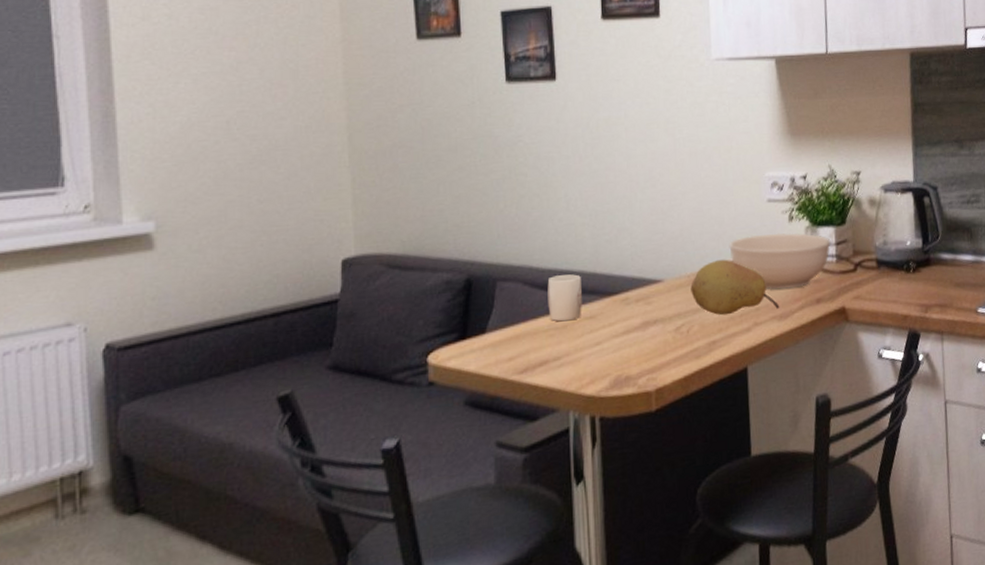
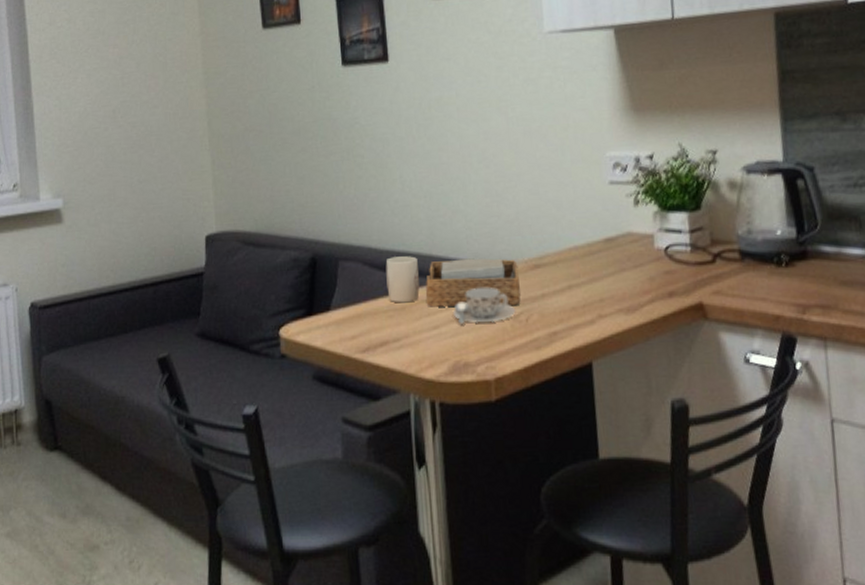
napkin holder: none [588,273,683,324] -> present [425,258,521,307]
teacup: none [615,302,678,339] -> present [452,288,516,324]
fruit: present [690,259,780,316] -> none [528,245,627,305]
bowl: present [729,233,831,290] -> none [568,218,684,280]

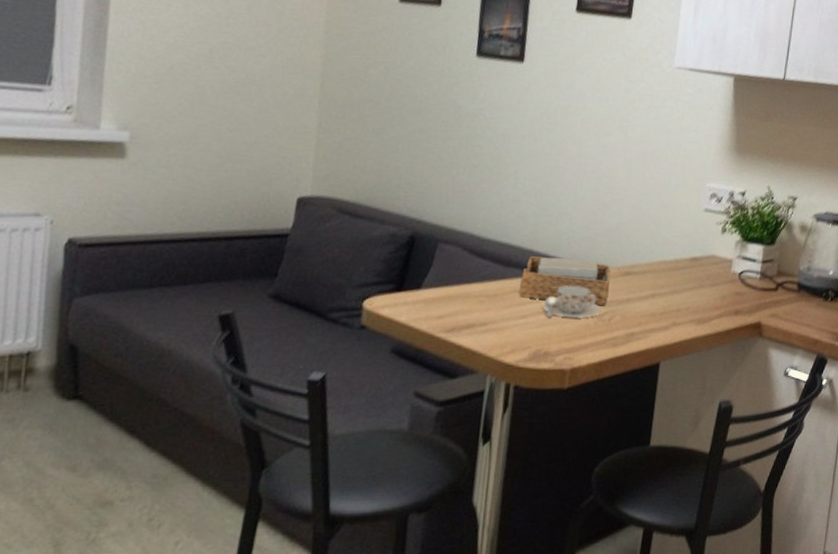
mug: present [385,256,420,303] -> none [482,246,518,291]

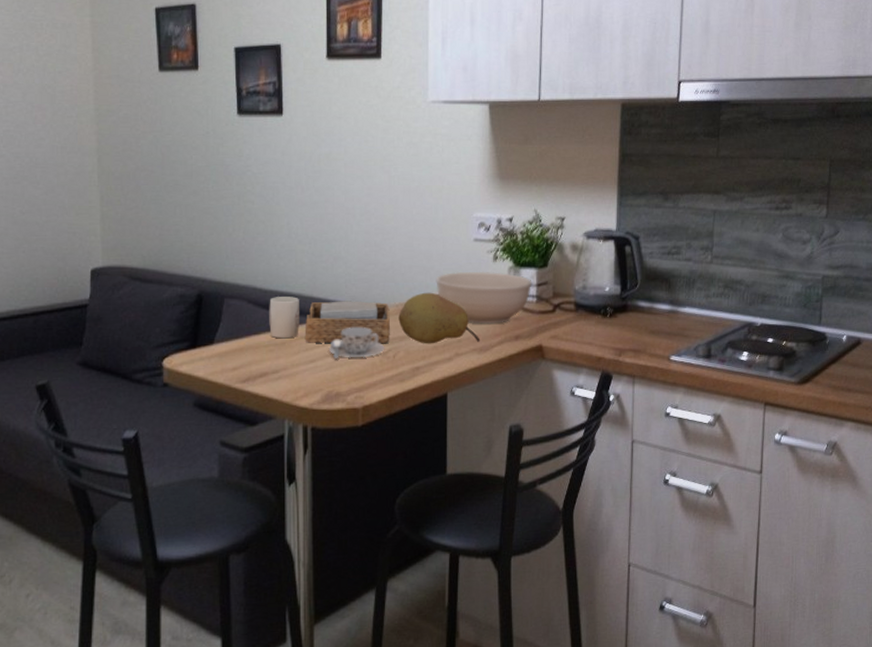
mug: none [482,246,518,291] -> present [269,297,301,339]
fruit: none [618,257,700,313] -> present [398,292,481,344]
bowl: none [661,240,758,297] -> present [436,271,532,324]

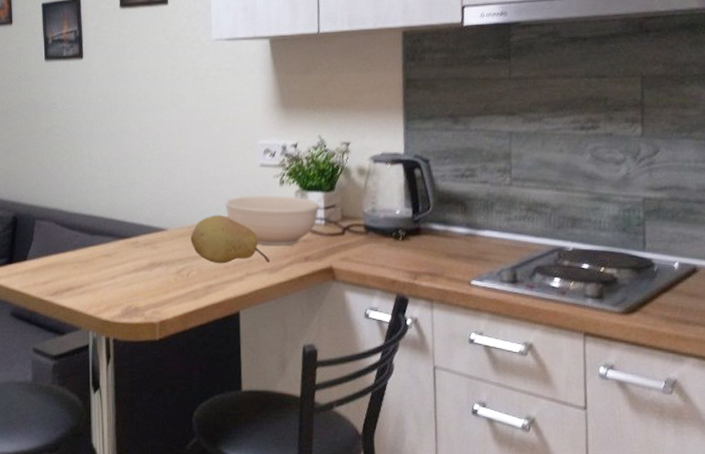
mug: present [269,297,301,339] -> none [74,218,102,257]
napkin holder: present [304,300,390,344] -> none [105,222,183,263]
teacup: present [328,327,385,359] -> none [127,247,179,276]

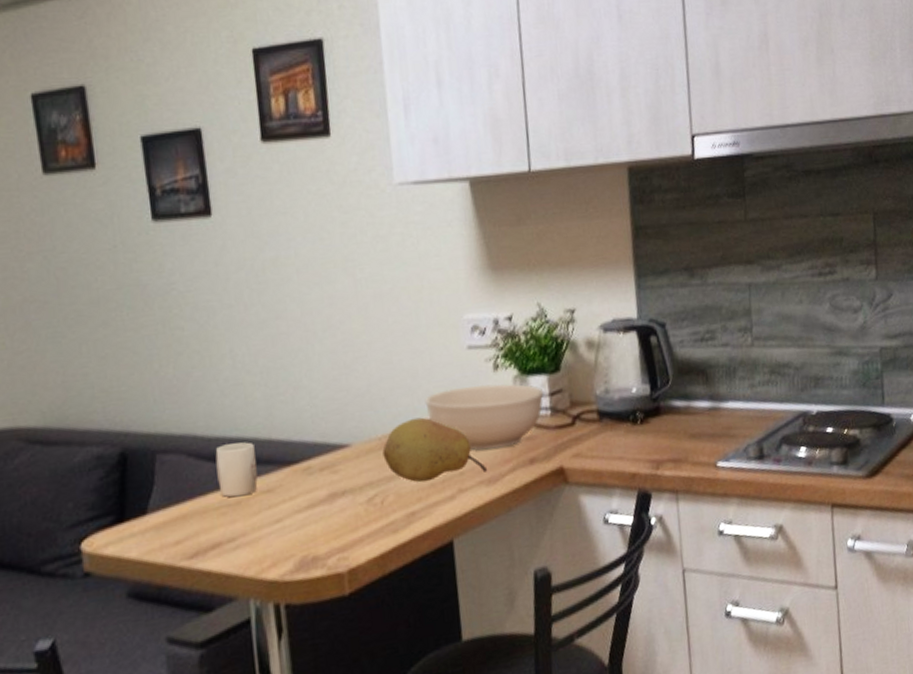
mug: none [74,218,102,257] -> present [215,442,258,498]

